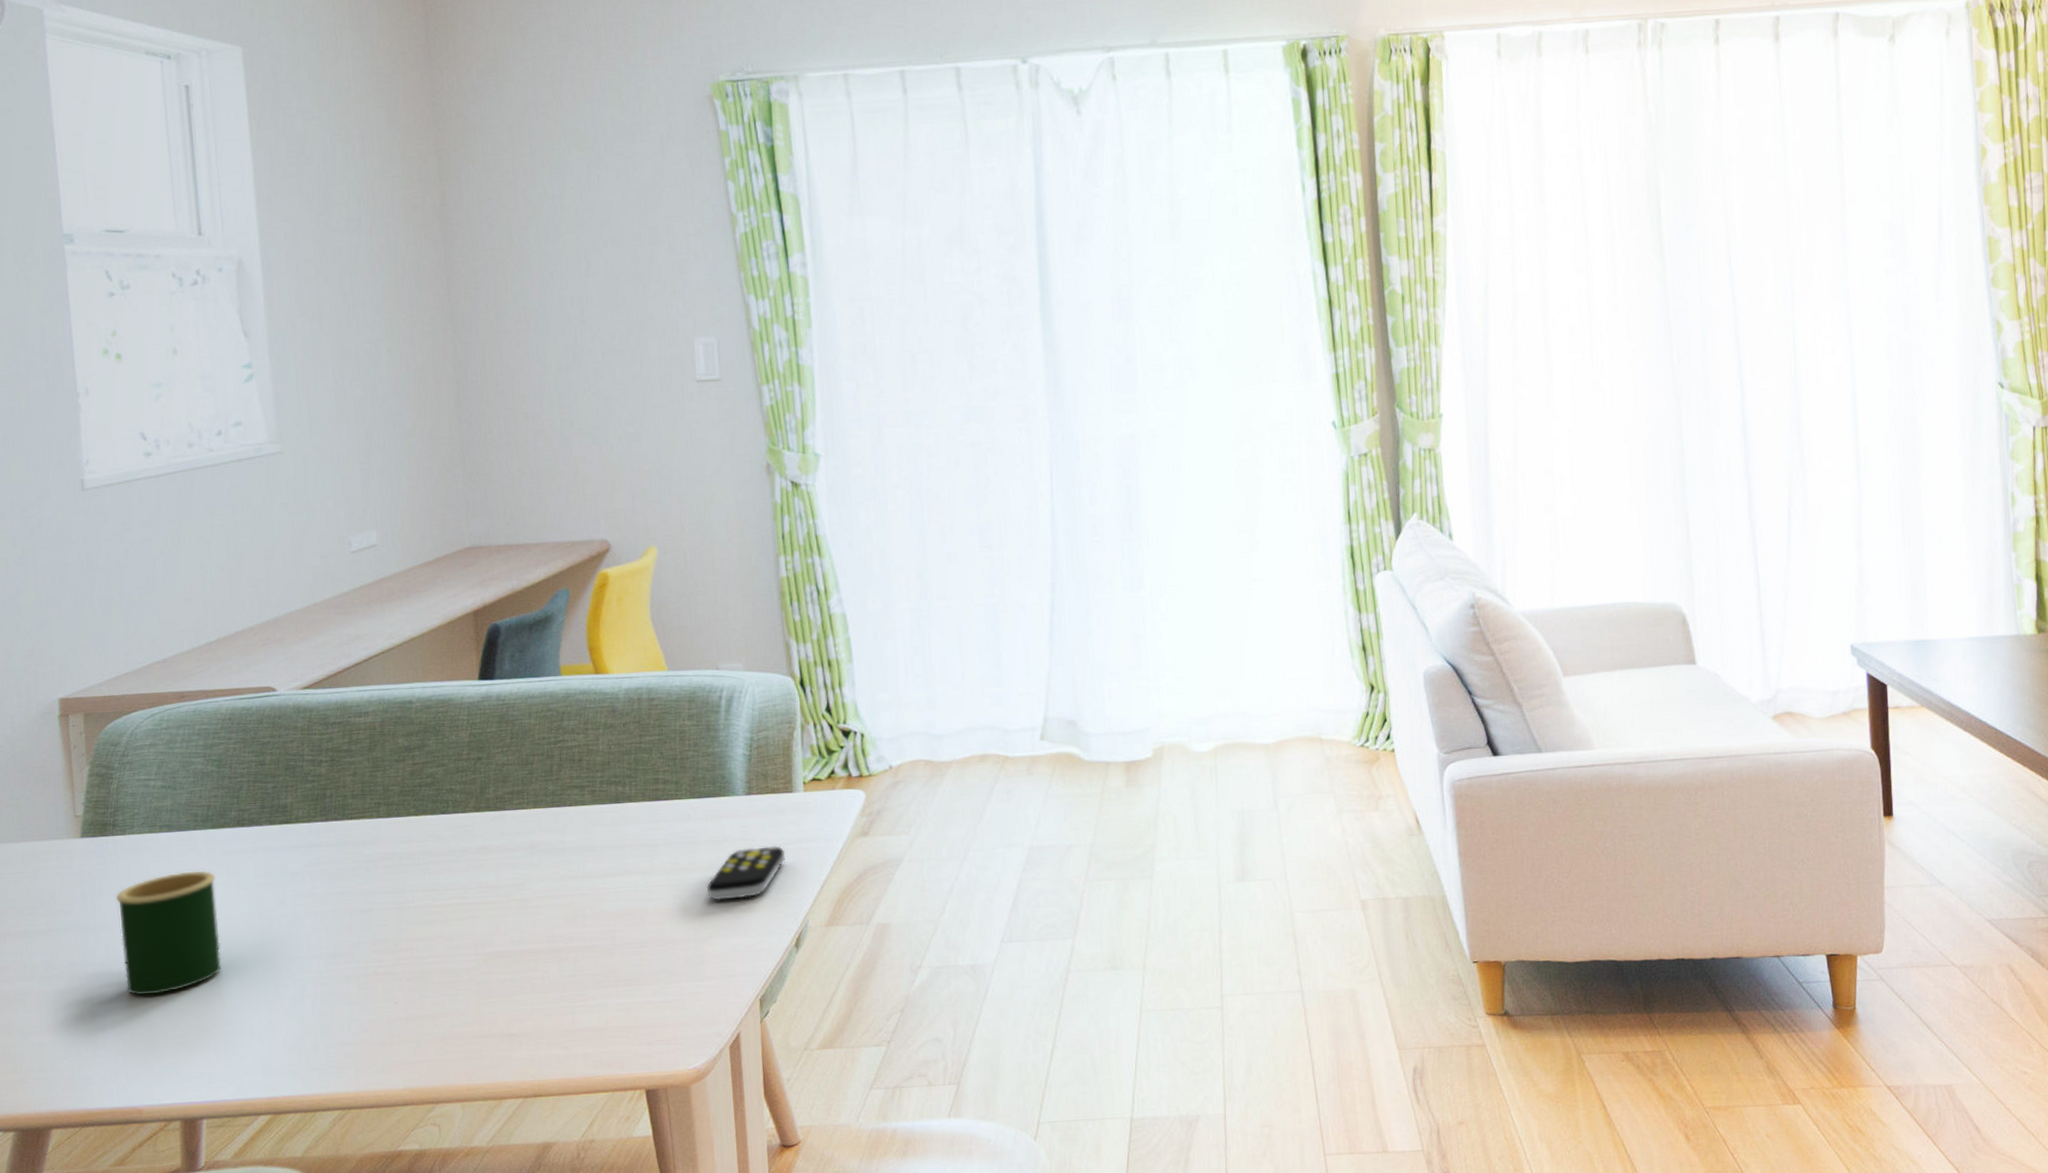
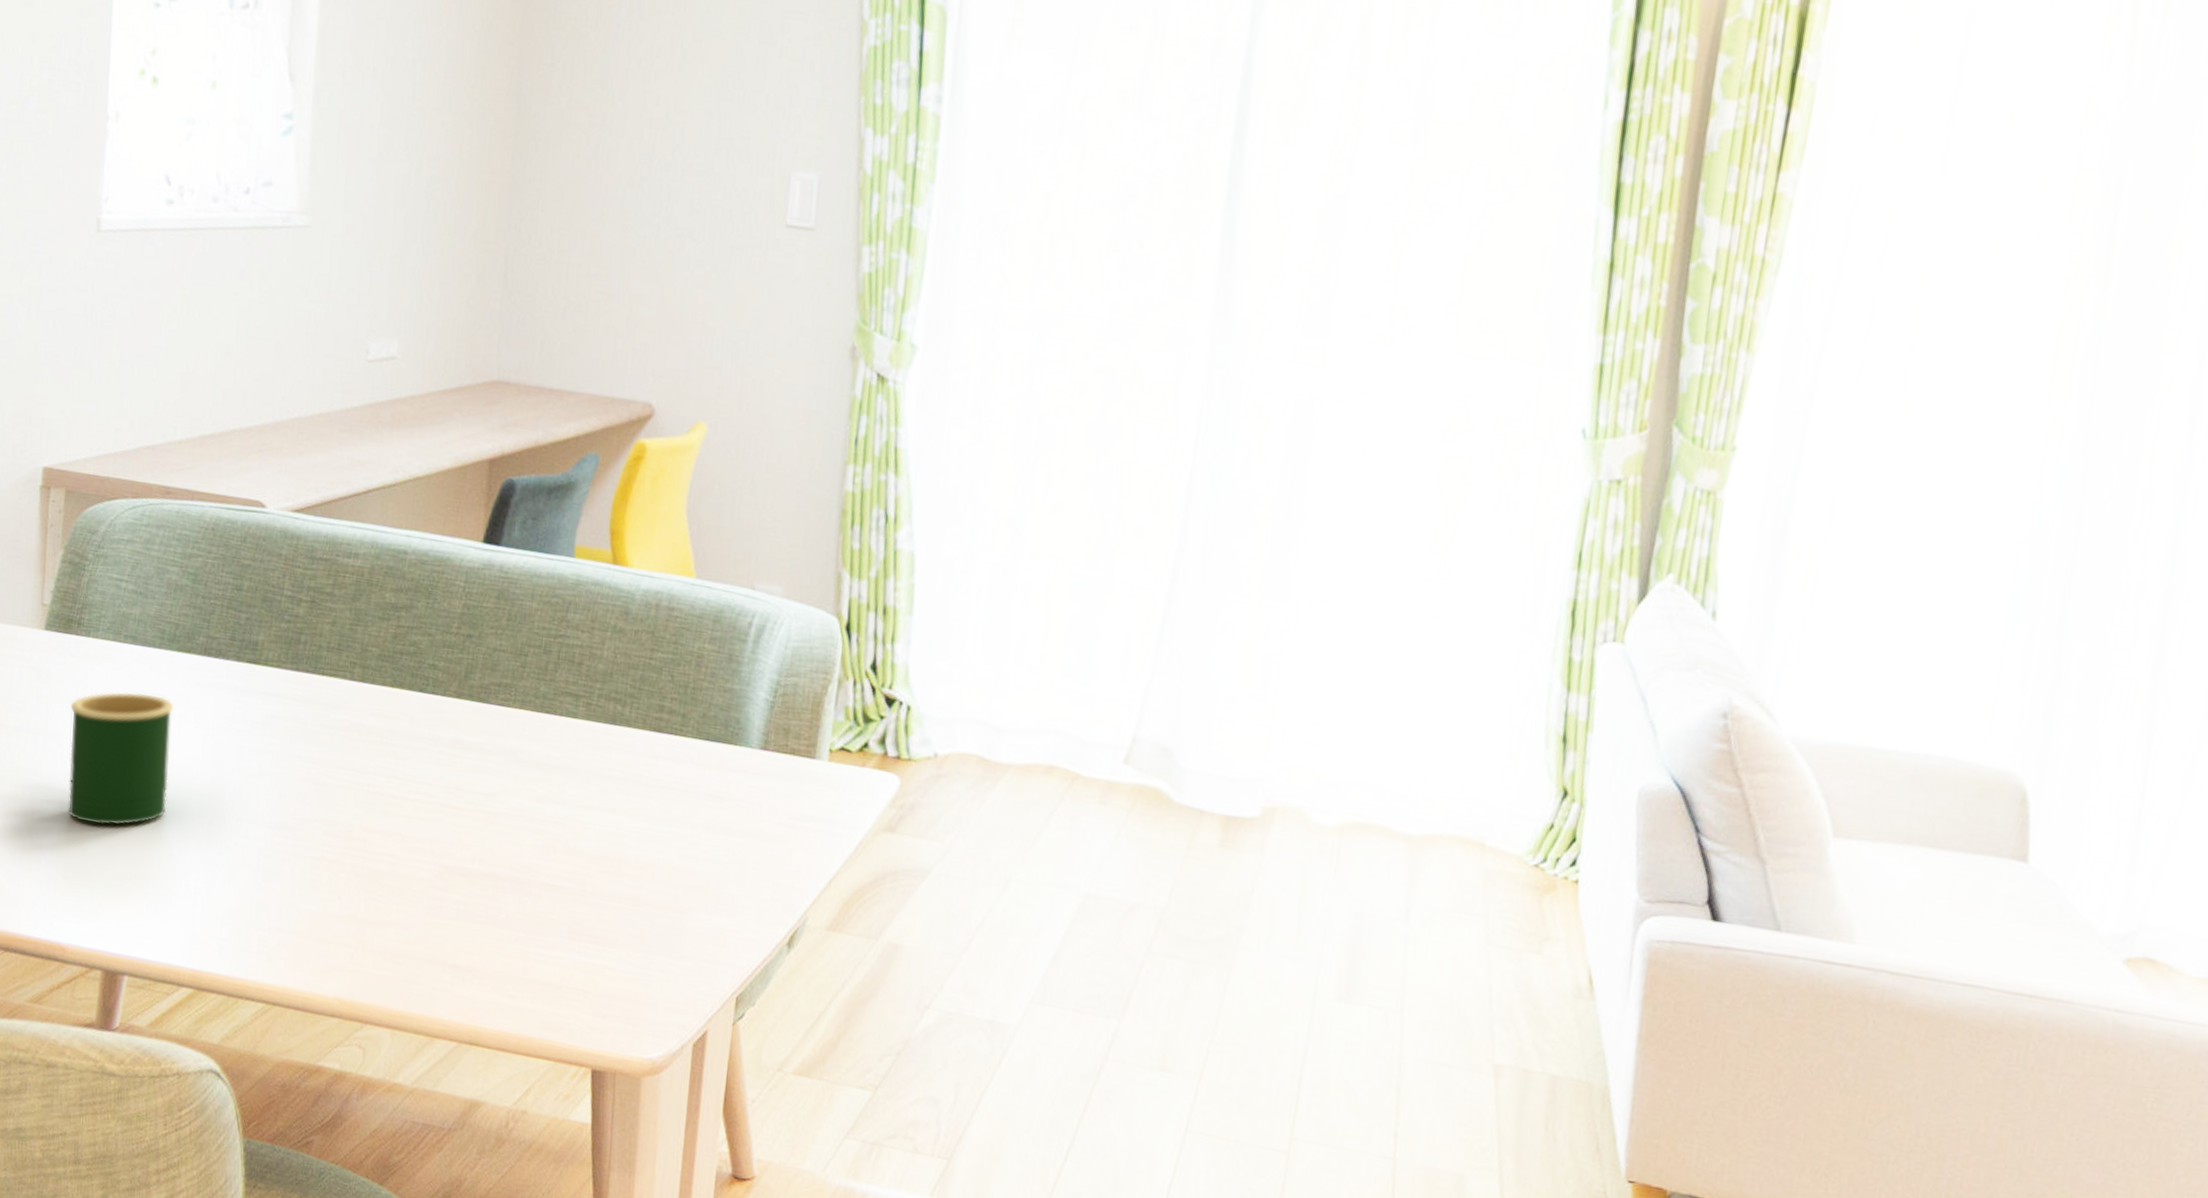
remote control: present [706,845,786,901] -> none [696,811,795,874]

